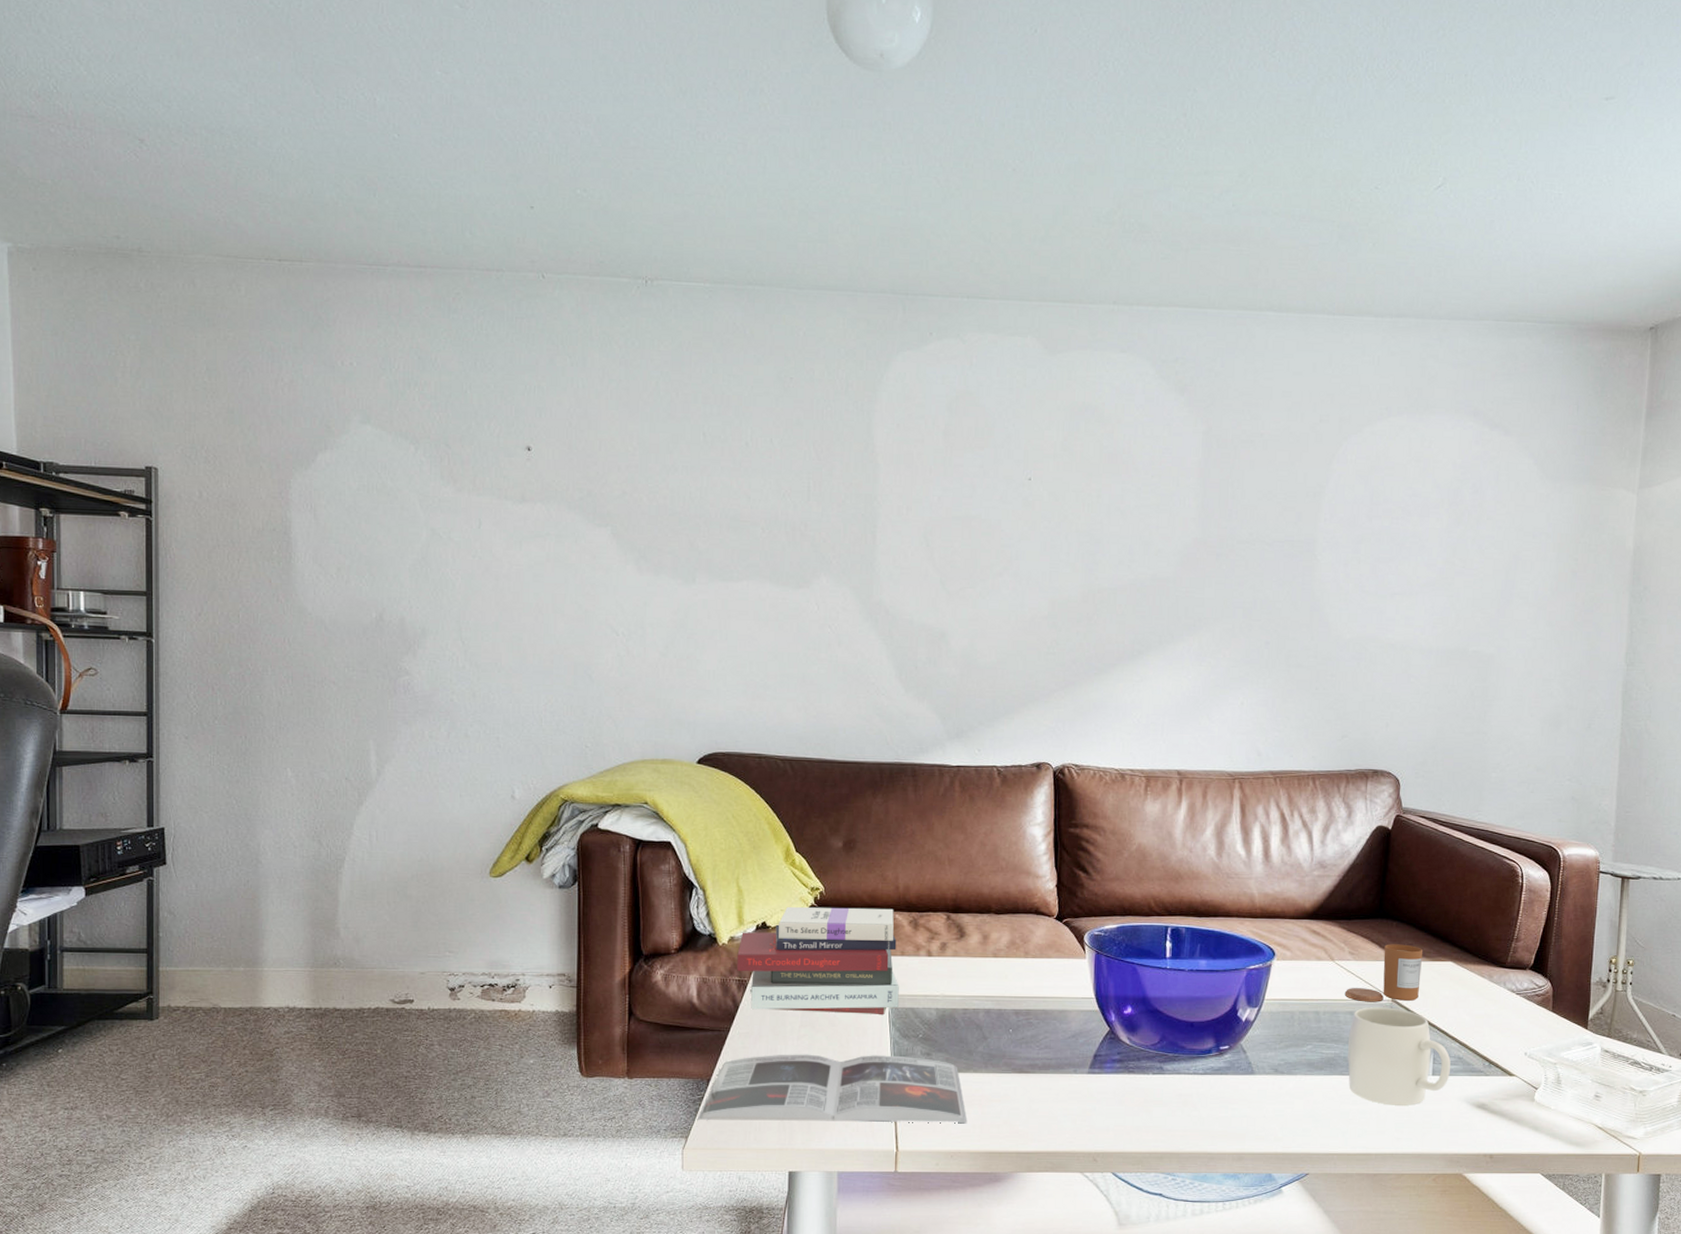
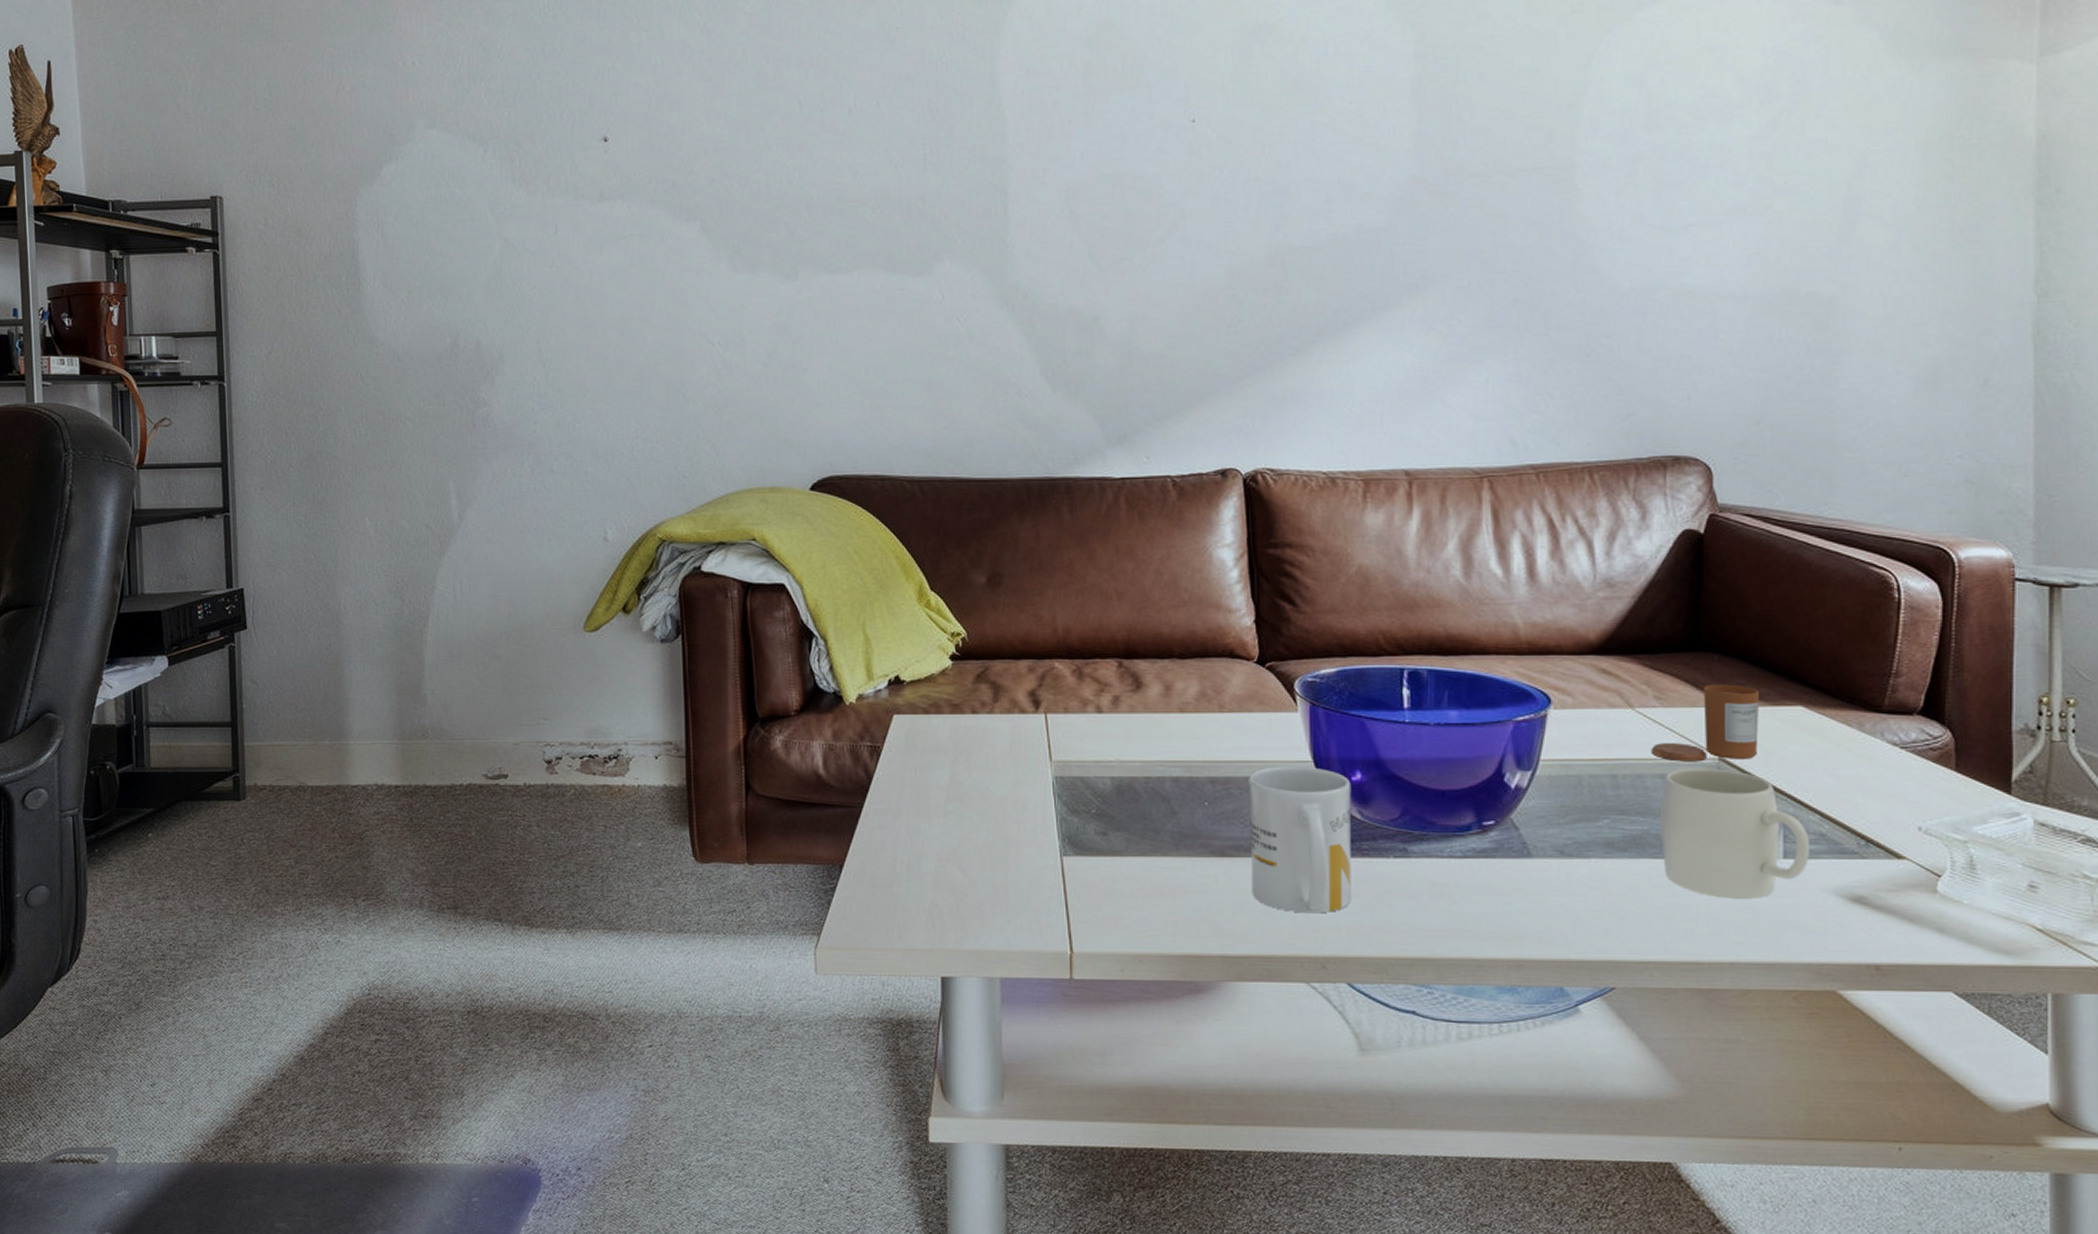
magazine: present [697,1054,968,1123] -> none [830,834,1158,919]
books: present [737,906,899,1014] -> none [867,655,1064,785]
mug: none [1043,1001,1124,1118] -> present [1249,765,1352,914]

